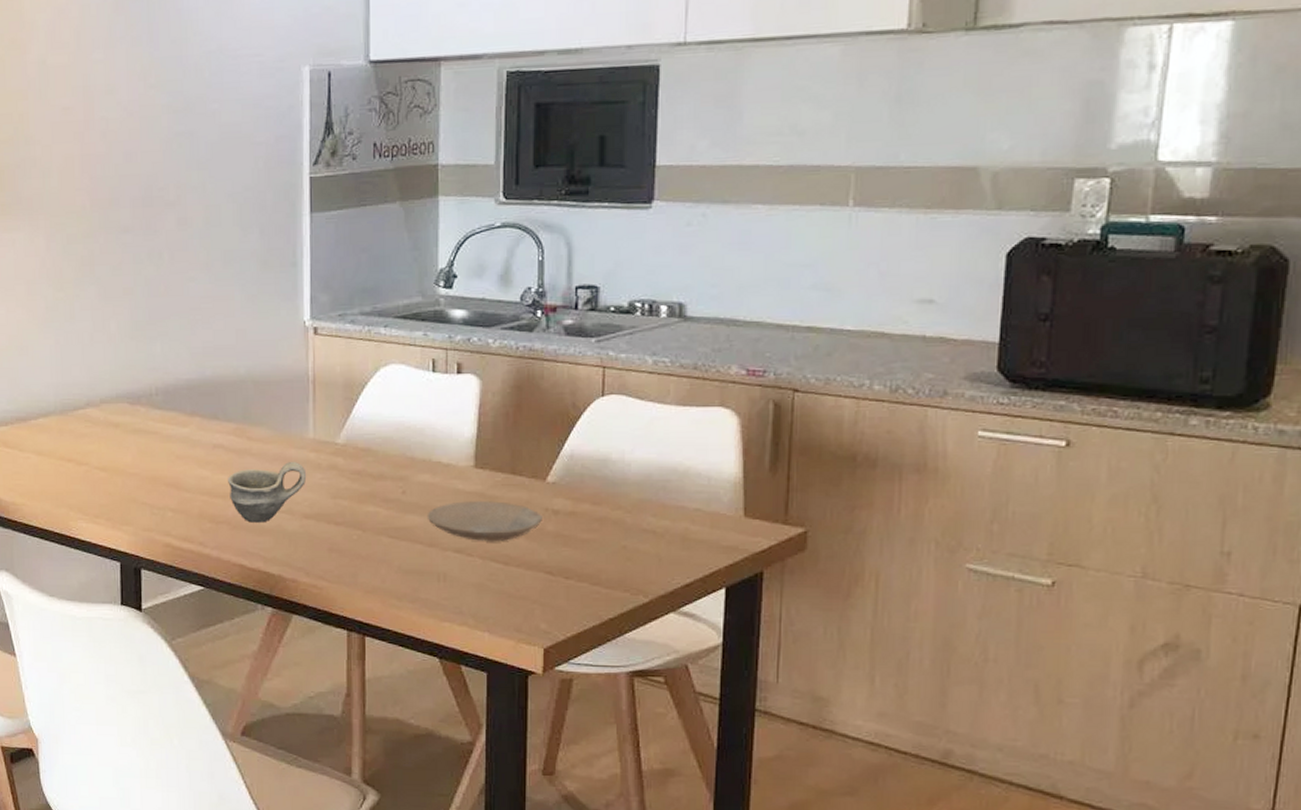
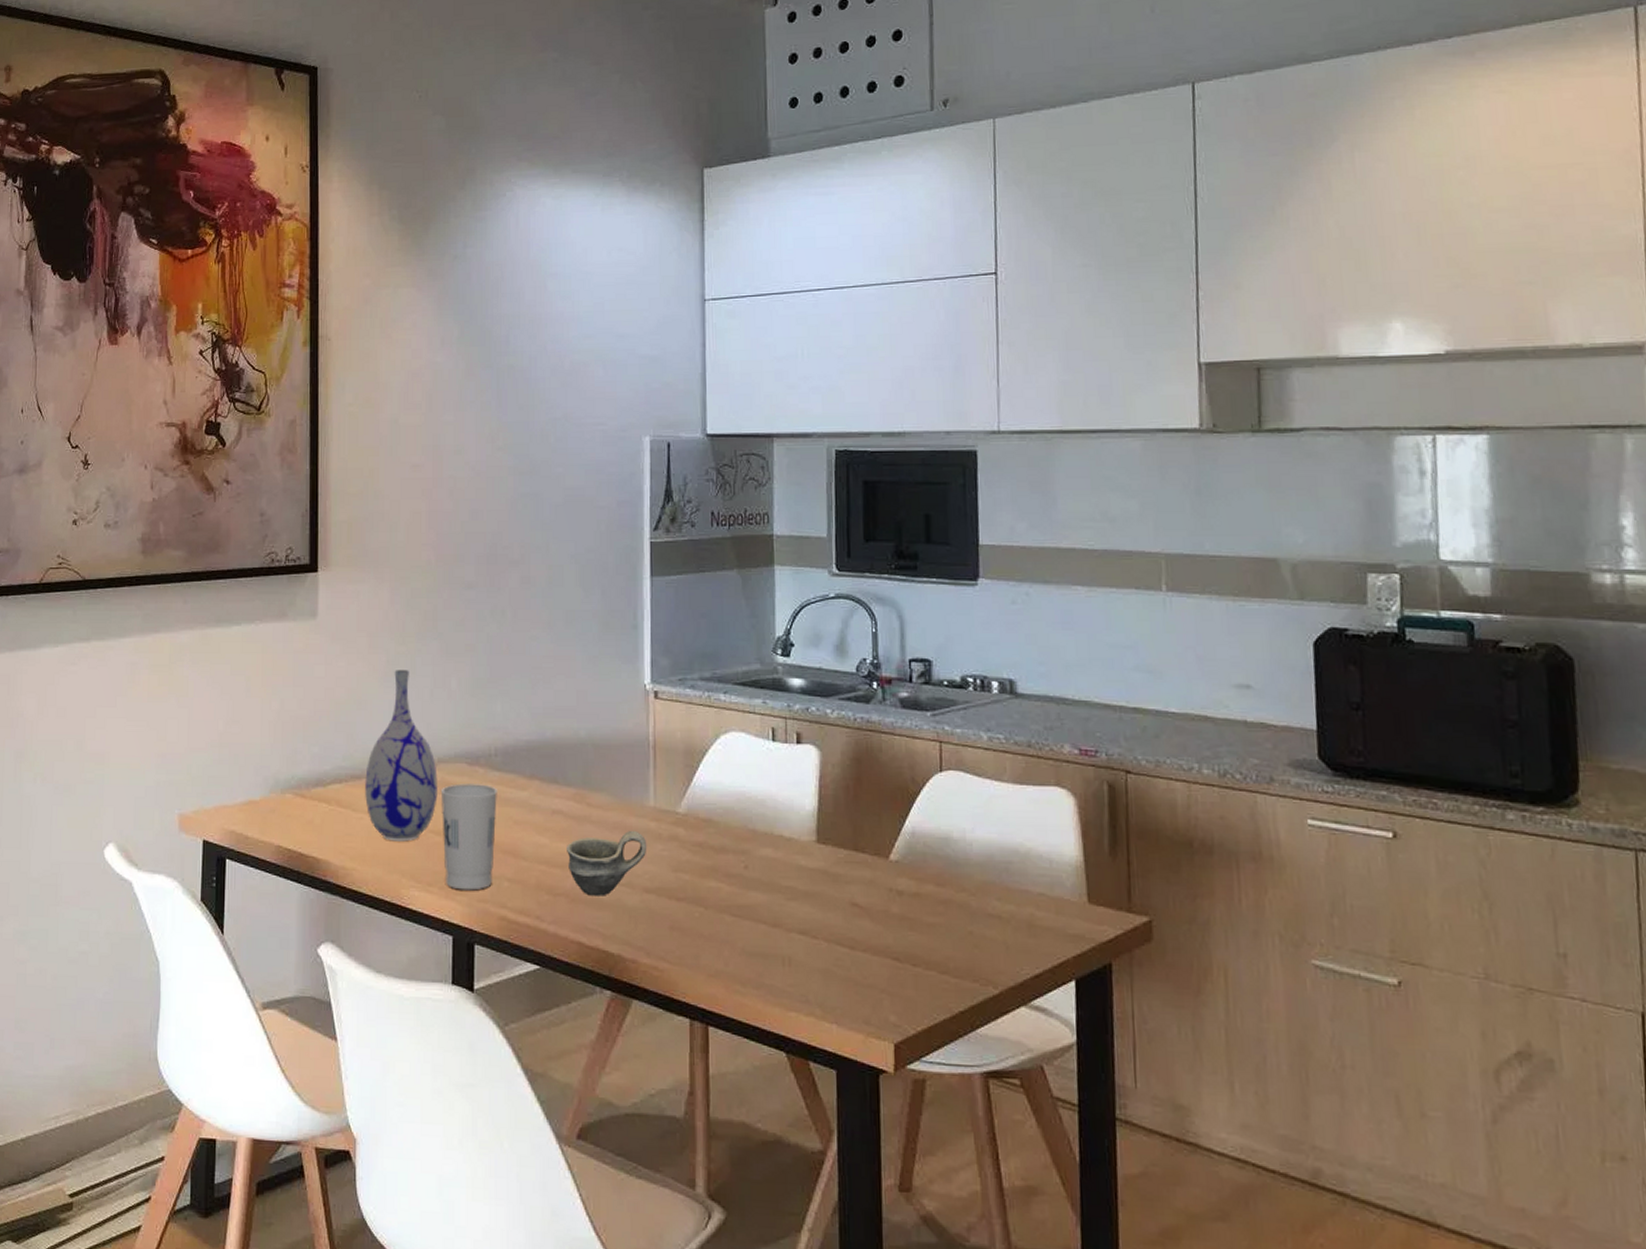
vase: none [30,315,101,478] -> present [365,670,438,842]
cup: none [103,422,159,521] -> present [440,783,497,891]
plate: present [426,501,542,542] -> none [770,878,887,924]

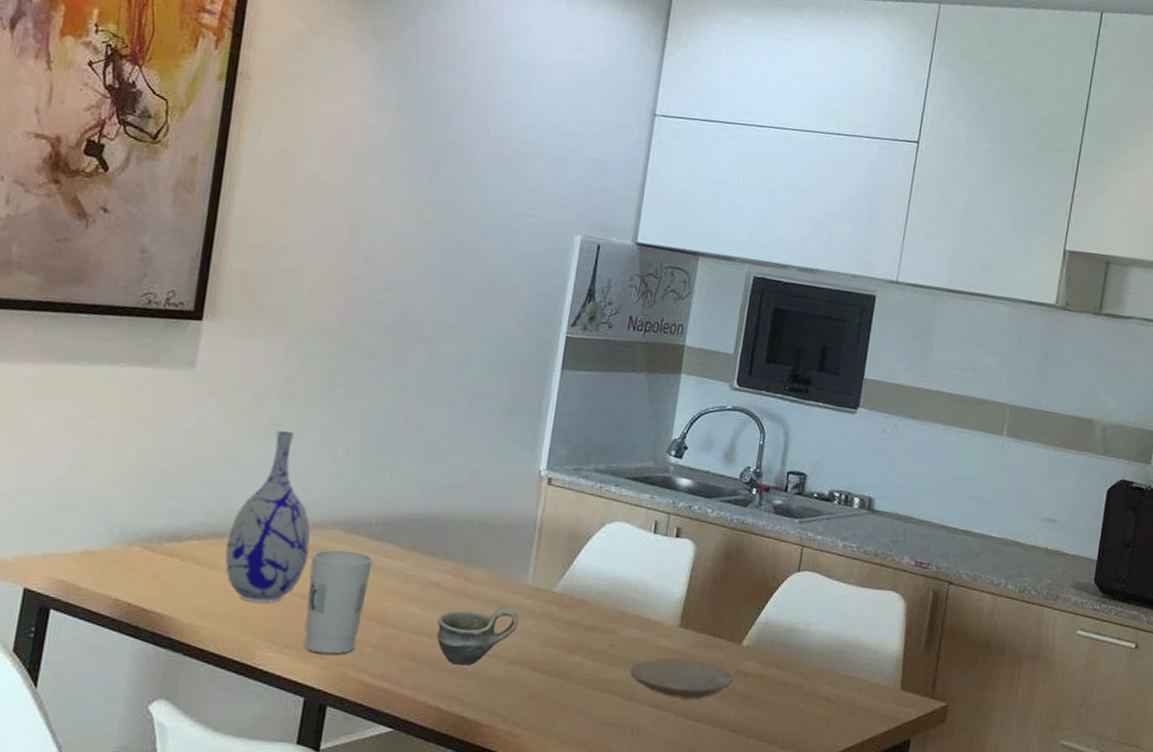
plate: none [770,878,887,924] -> present [629,658,734,699]

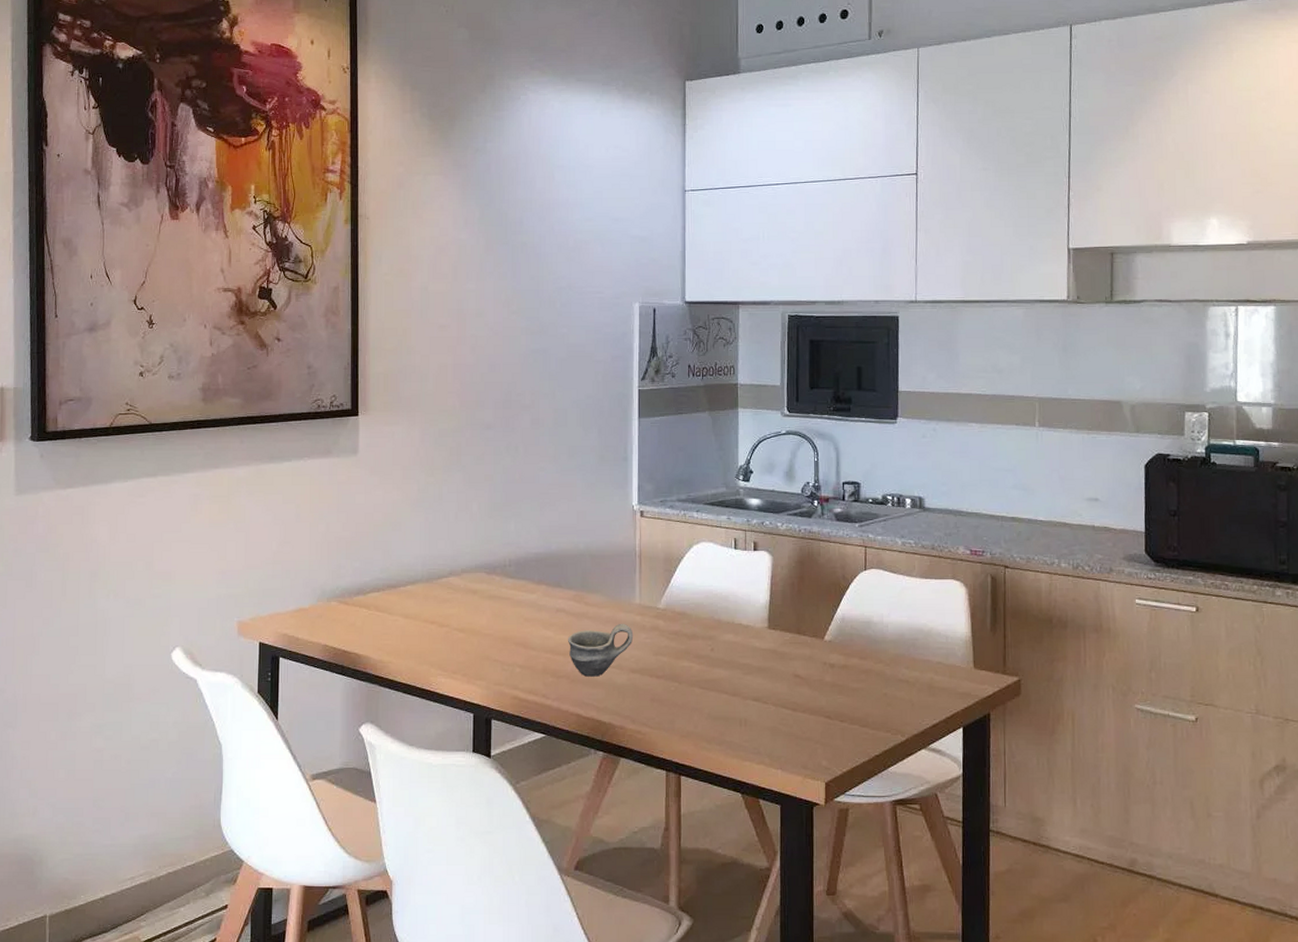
vase: present [225,431,310,603] -> none [399,497,461,638]
cup: present [304,549,373,655] -> none [463,589,511,676]
plate: present [629,658,734,699] -> none [730,657,822,692]

